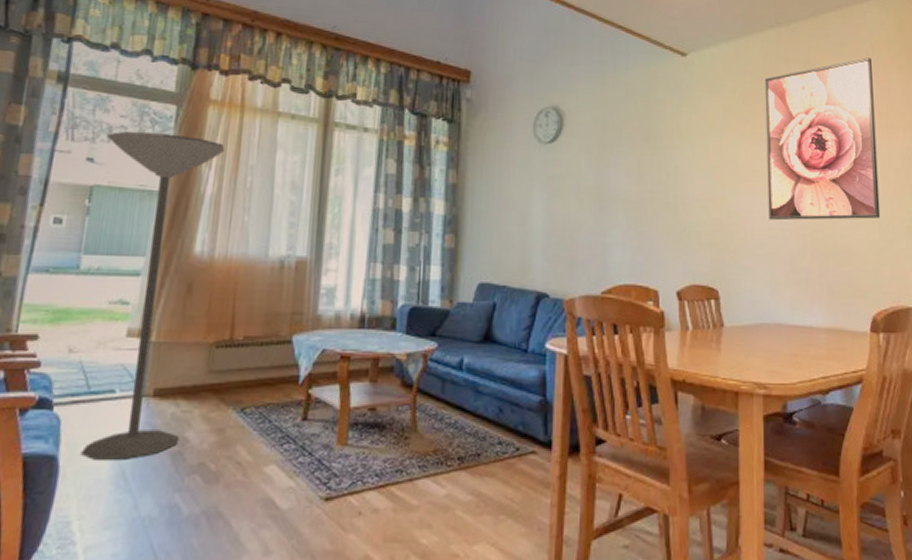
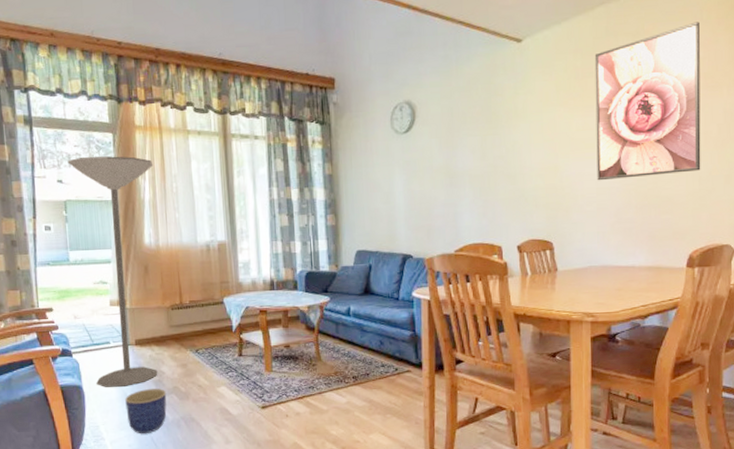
planter: none [118,465,187,537] -> present [125,389,167,434]

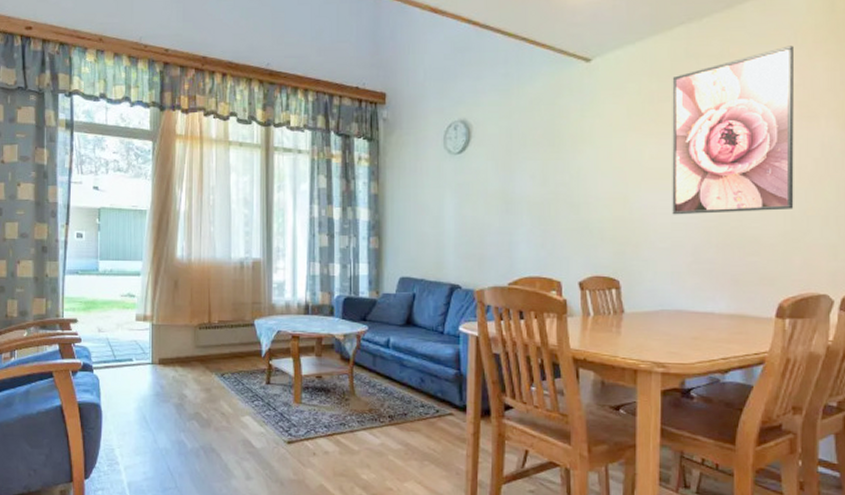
floor lamp: present [67,156,158,387] -> none [105,163,192,408]
planter: present [125,389,167,434] -> none [143,413,187,462]

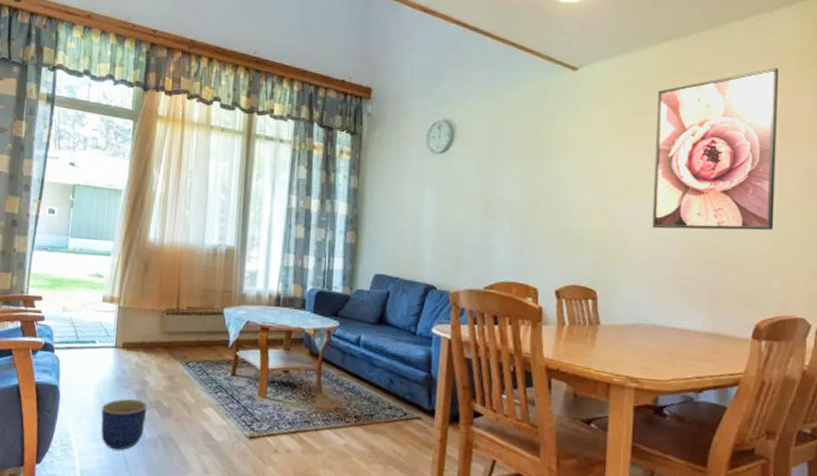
planter: none [143,413,187,462] -> present [101,399,148,450]

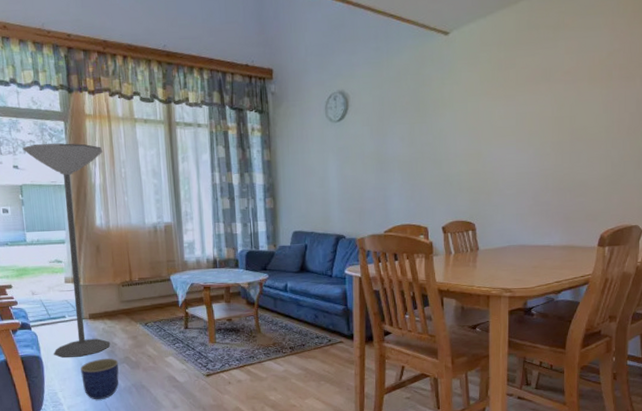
floor lamp: none [73,141,171,393] -> present [22,143,111,358]
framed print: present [652,67,778,231] -> none [517,15,616,166]

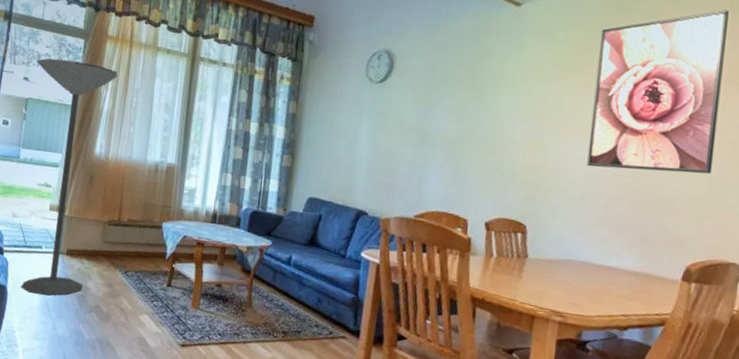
planter: present [80,358,119,400] -> none [44,301,88,349]
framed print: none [517,15,616,166] -> present [587,10,729,174]

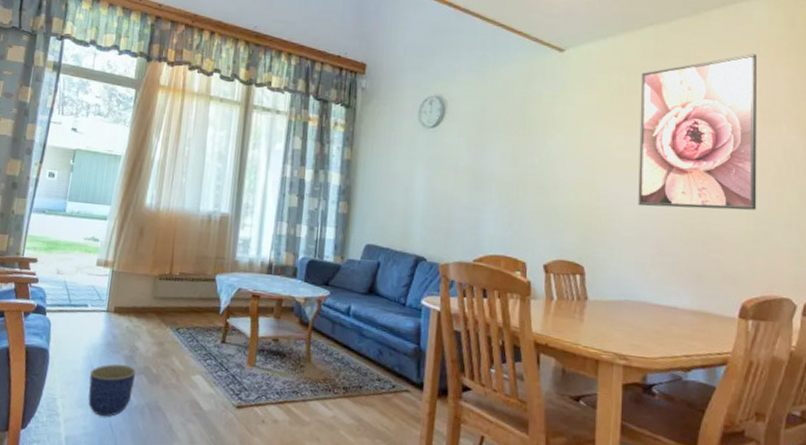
floor lamp: present [20,58,118,296] -> none [63,108,170,358]
planter: none [44,301,88,349] -> present [88,364,136,417]

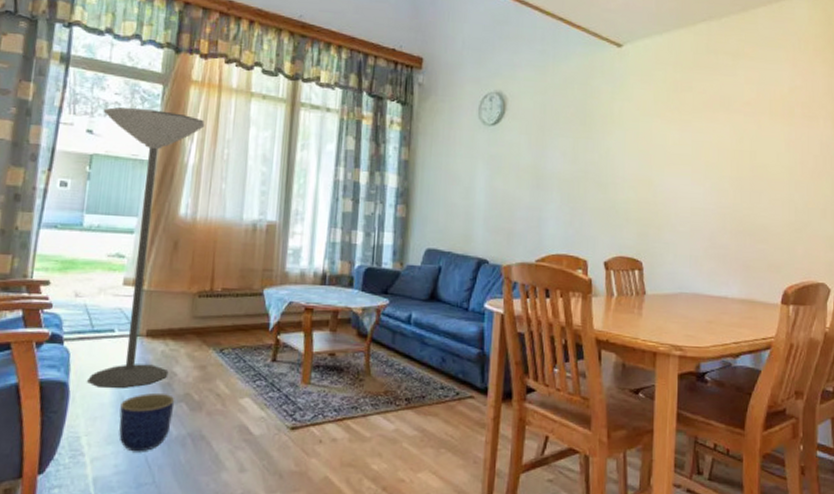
floor lamp: none [63,108,170,358] -> present [86,106,205,388]
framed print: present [638,53,757,210] -> none [692,51,797,202]

